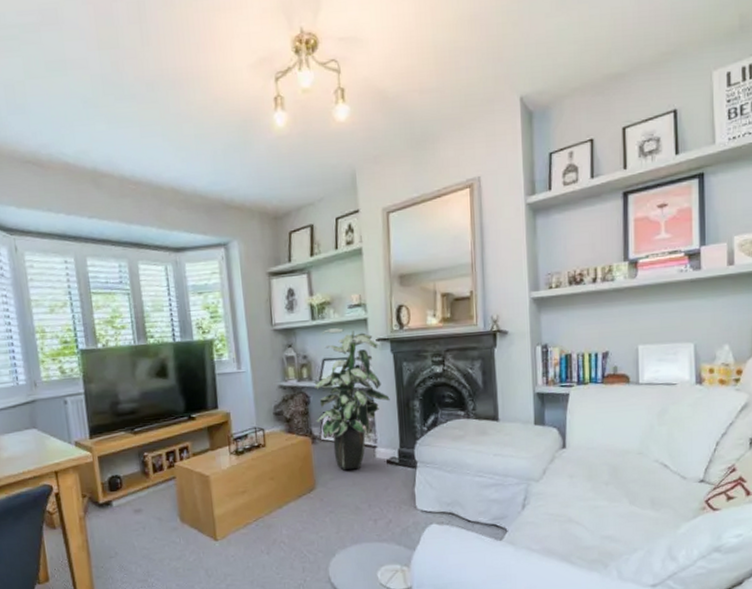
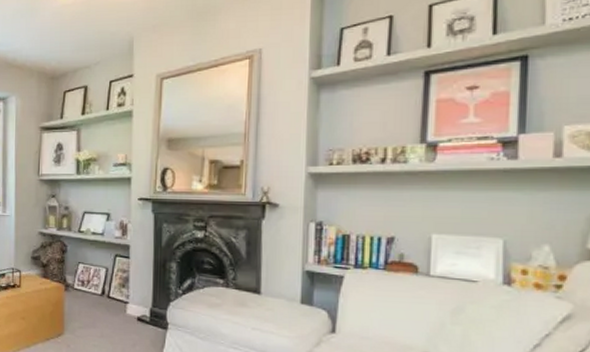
indoor plant: present [314,328,390,470] -> none [71,184,147,322]

